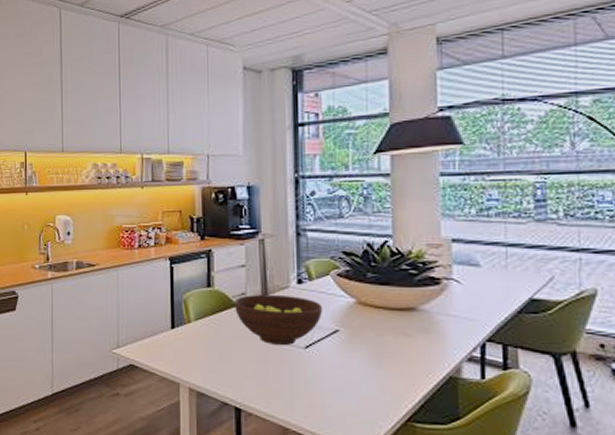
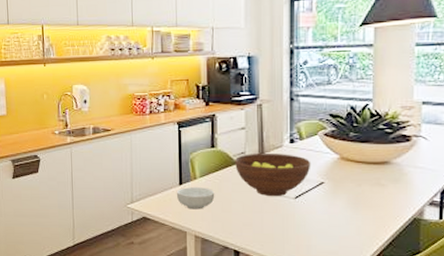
cereal bowl: none [167,331,212,358] -> present [176,187,215,210]

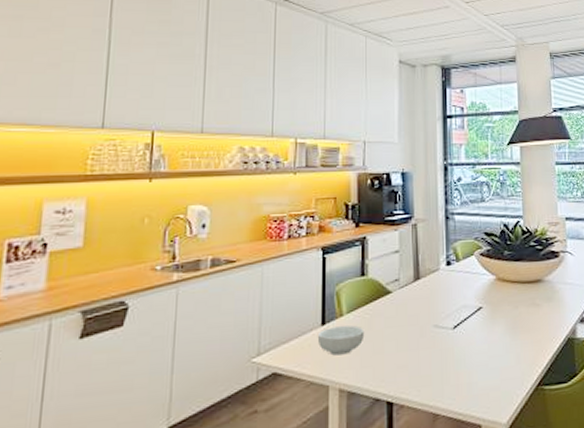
fruit bowl: present [235,154,311,197] -> none [388,278,469,330]

